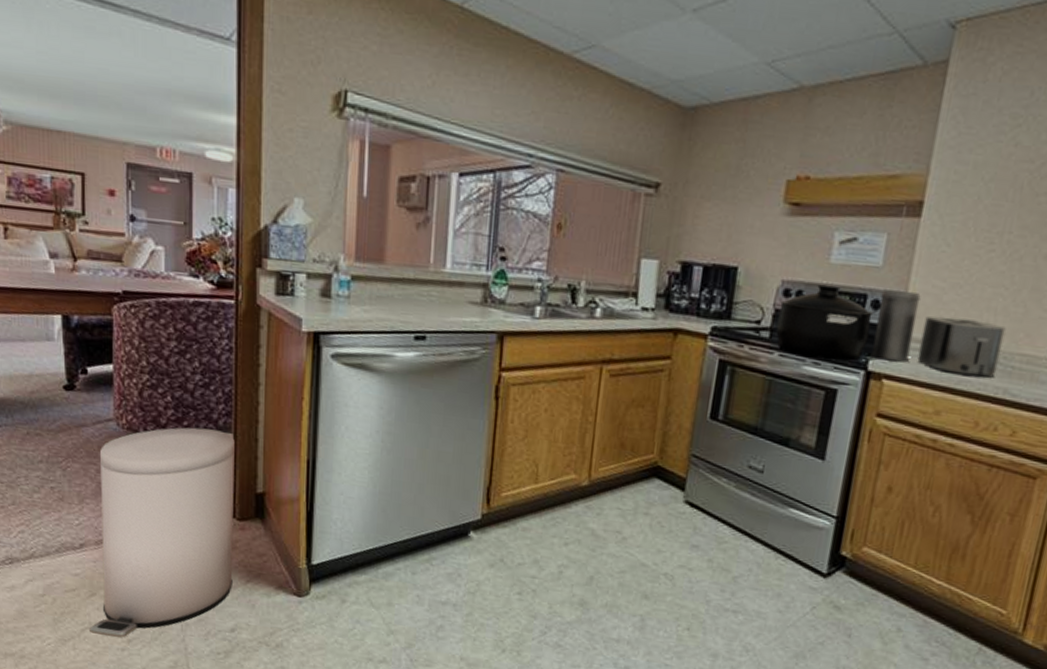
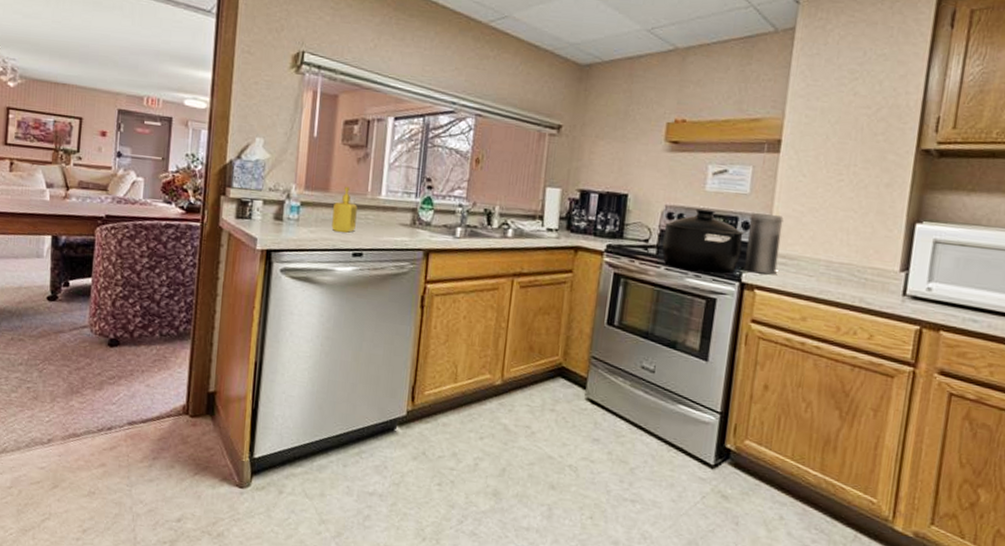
pedal bin: present [89,427,235,638] -> none [49,333,193,528]
soap dispenser: none [389,257,418,312] -> present [332,186,358,233]
toaster: present [917,316,1006,378] -> none [784,235,858,288]

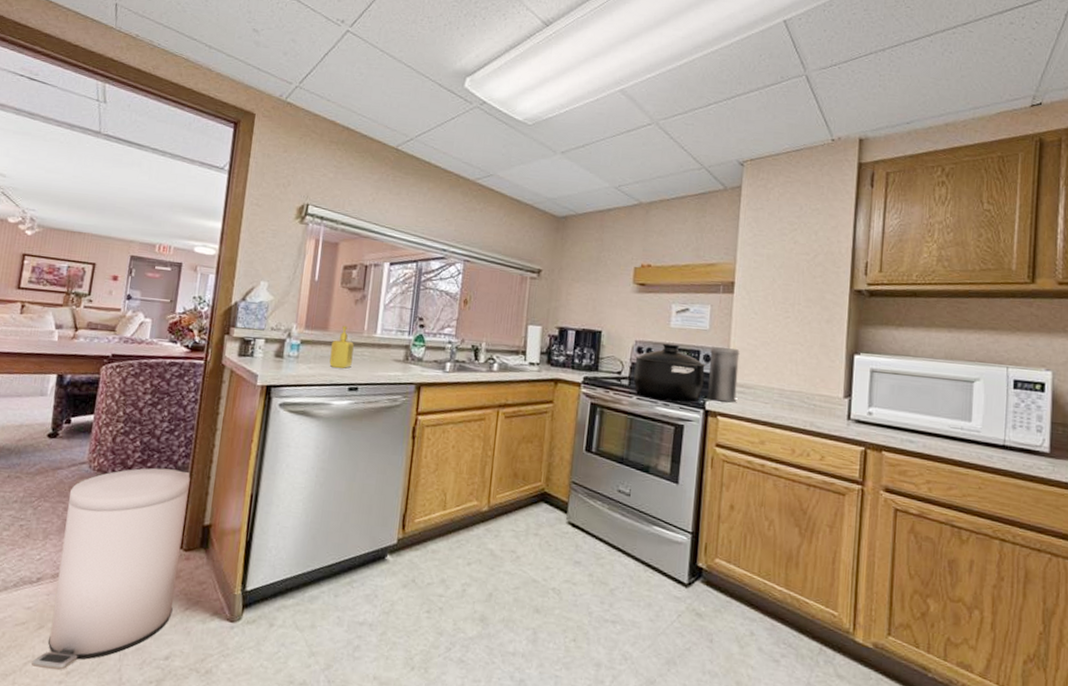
pedal bin: none [49,333,193,528] -> present [31,468,190,670]

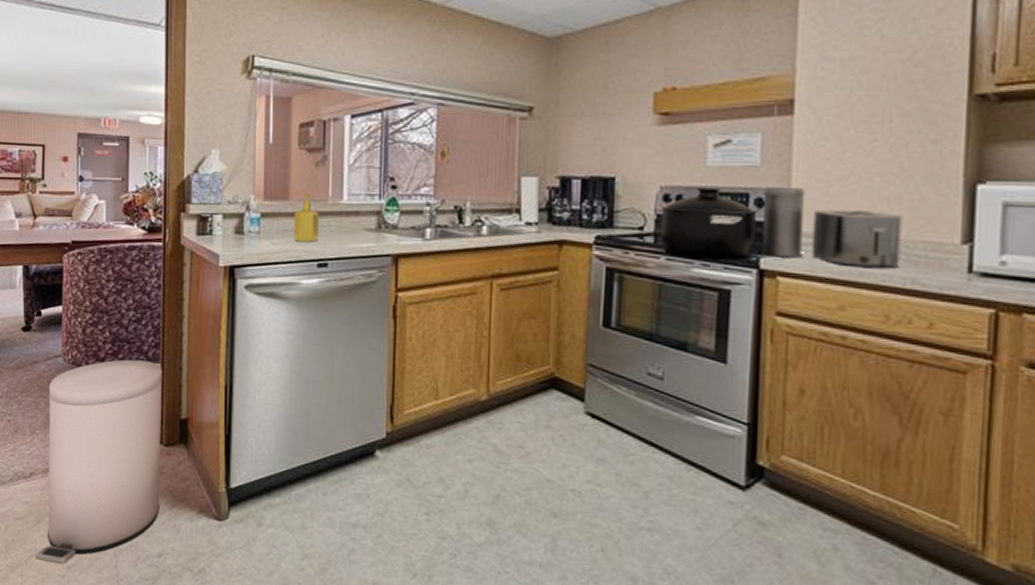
toaster: none [742,366,805,414] -> present [811,209,903,268]

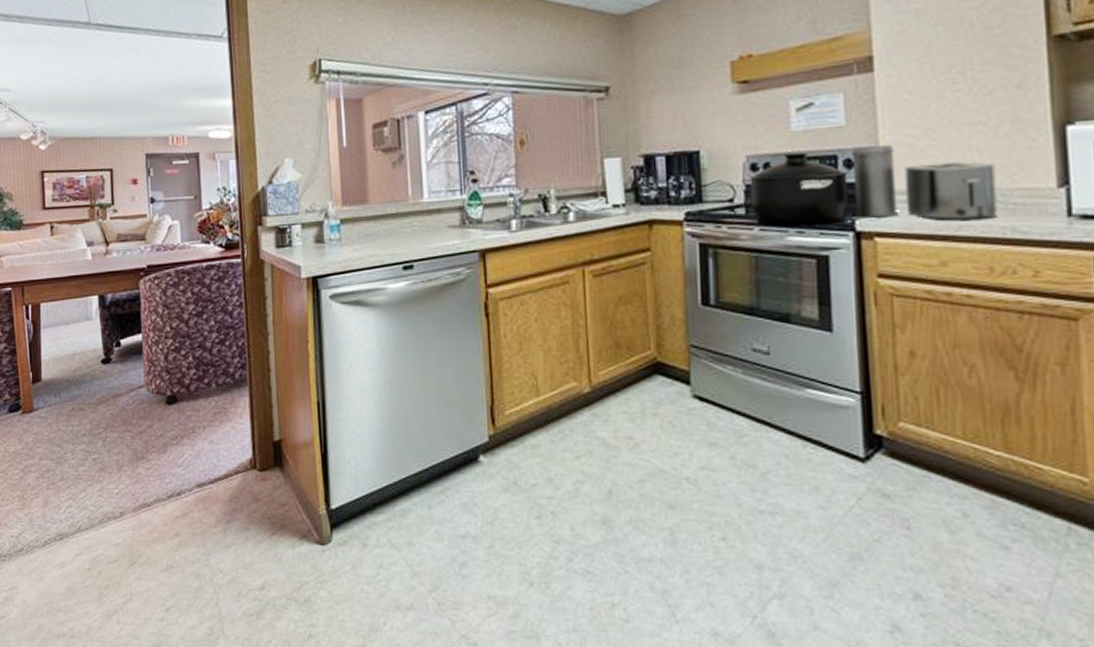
pedal bin: present [35,359,162,564] -> none [131,383,259,607]
soap dispenser: present [294,193,319,242] -> none [375,194,402,245]

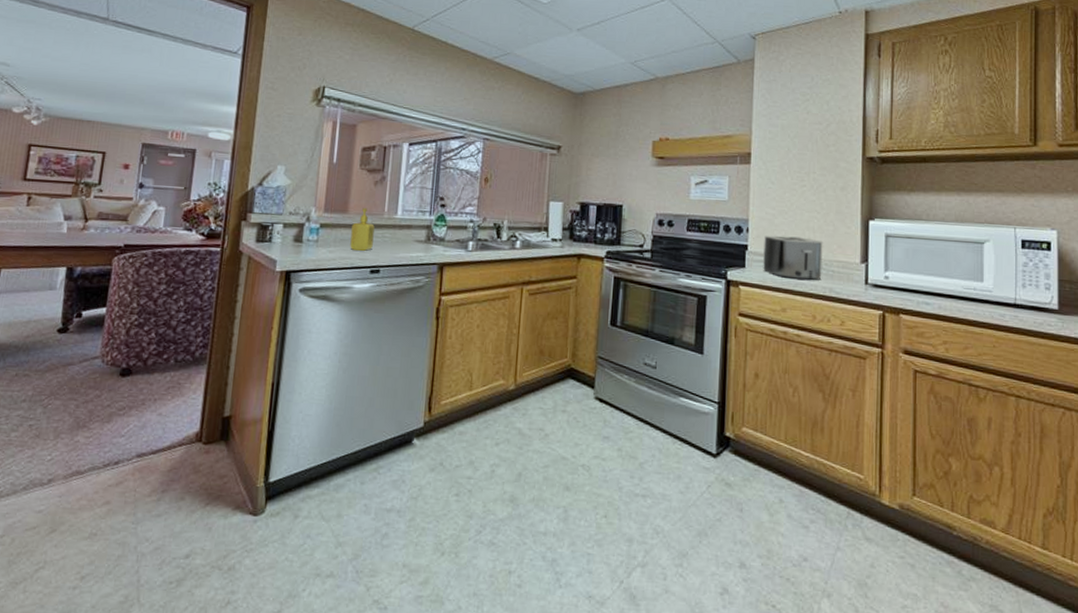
soap dispenser: none [375,194,402,245] -> present [350,207,375,251]
saucepan: present [749,152,849,226] -> none [655,215,725,273]
canister: present [851,145,898,218] -> none [728,217,759,272]

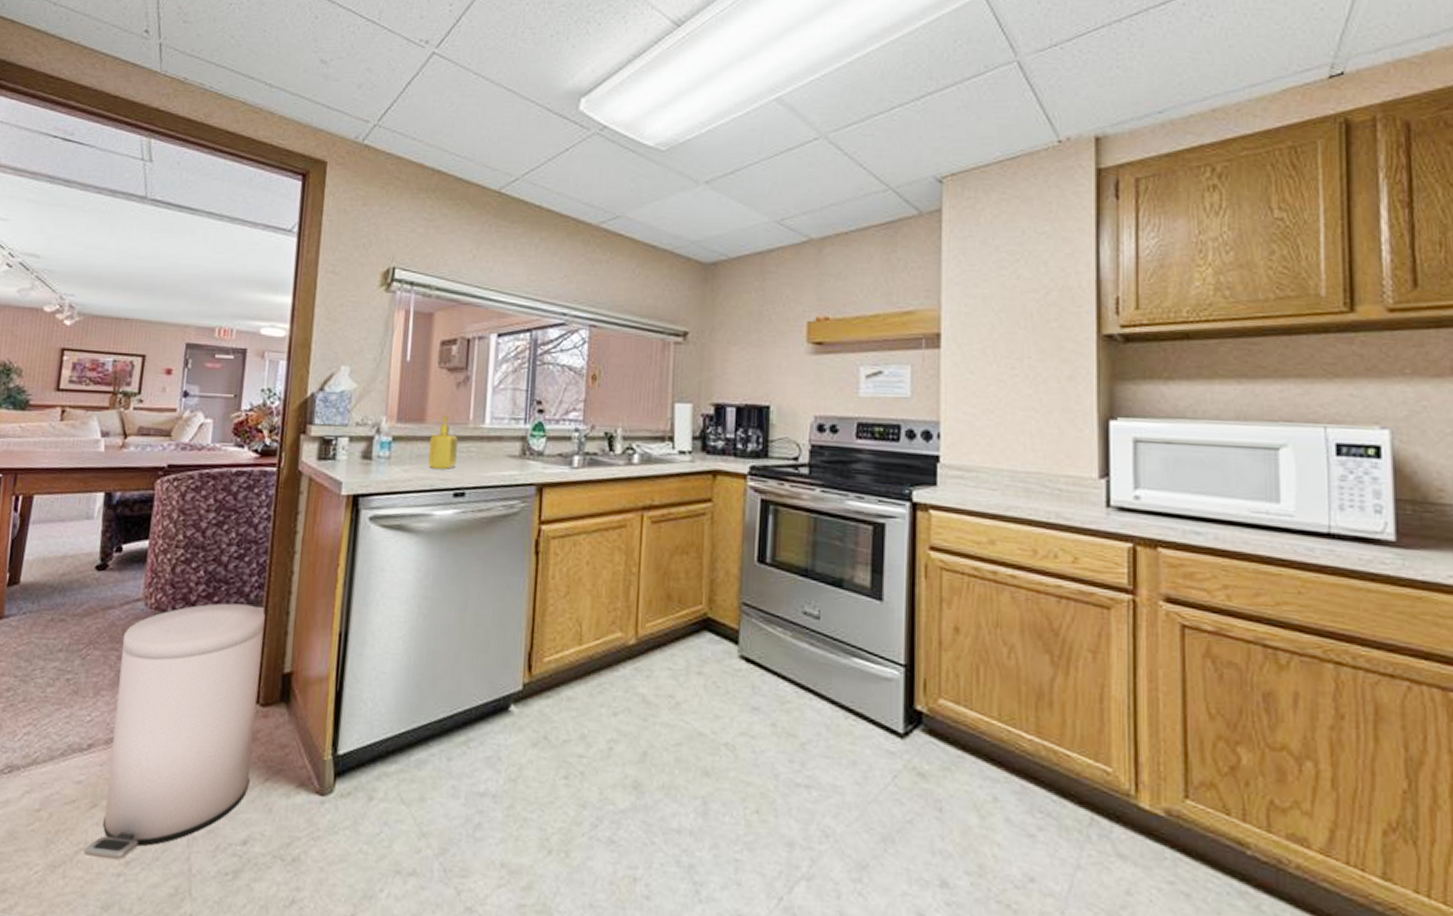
pedal bin: none [43,359,209,575] -> present [84,603,265,859]
toaster: present [763,235,823,280] -> none [961,442,1044,502]

